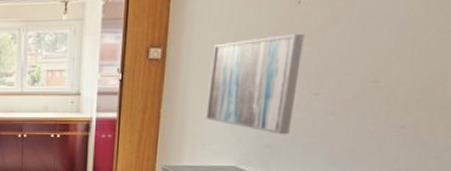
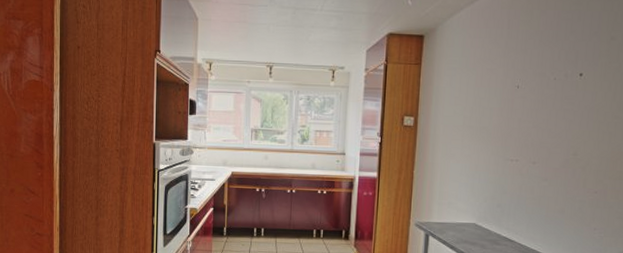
wall art: present [206,33,305,135] -> none [450,112,523,197]

